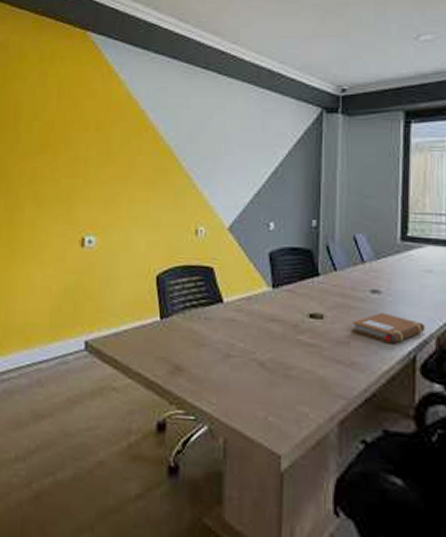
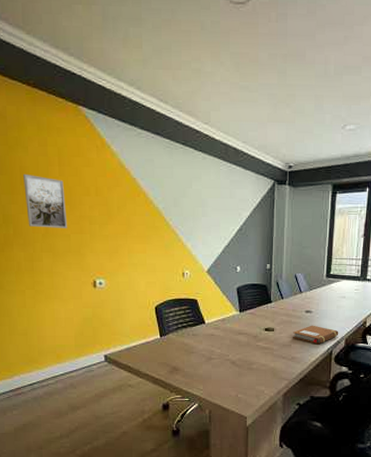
wall art: none [14,108,61,171] -> present [23,173,68,228]

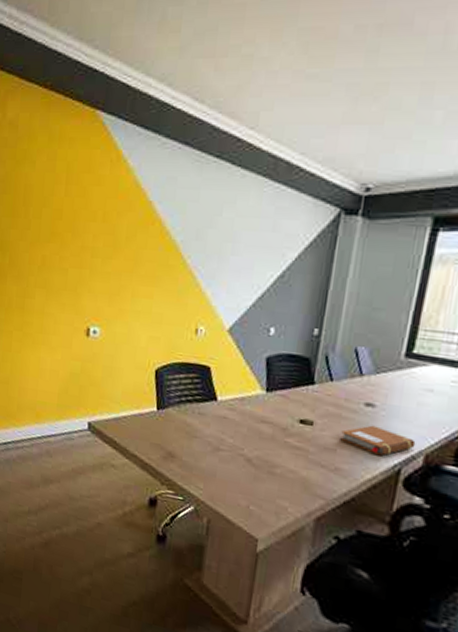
wall art: present [23,173,68,228] -> none [25,193,69,261]

